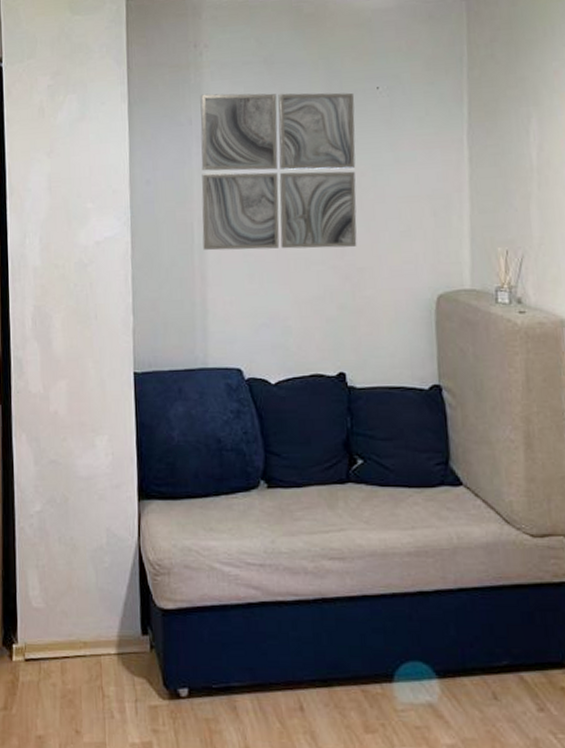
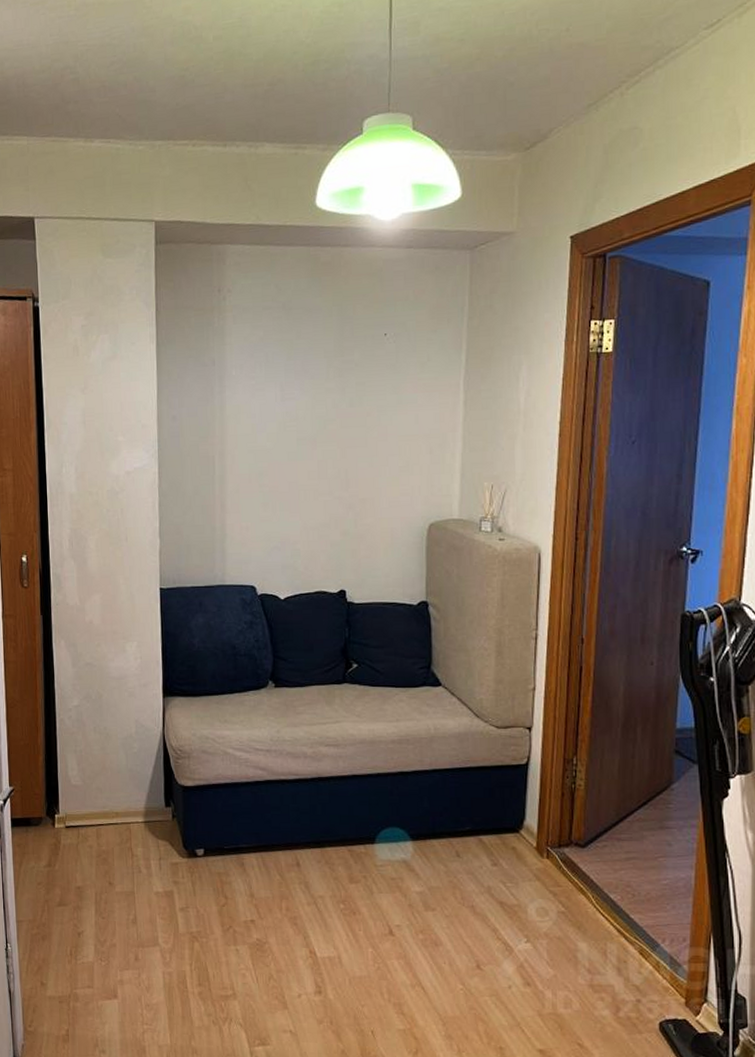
wall art: present [200,92,357,251] -> none [222,336,364,481]

